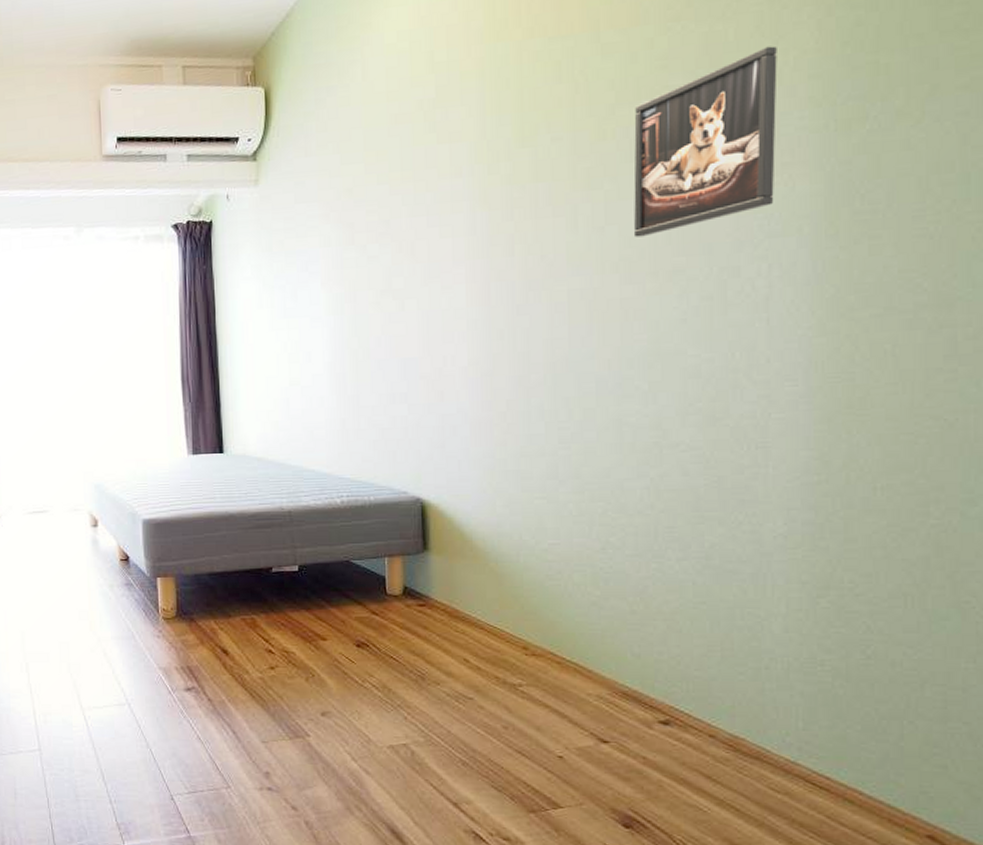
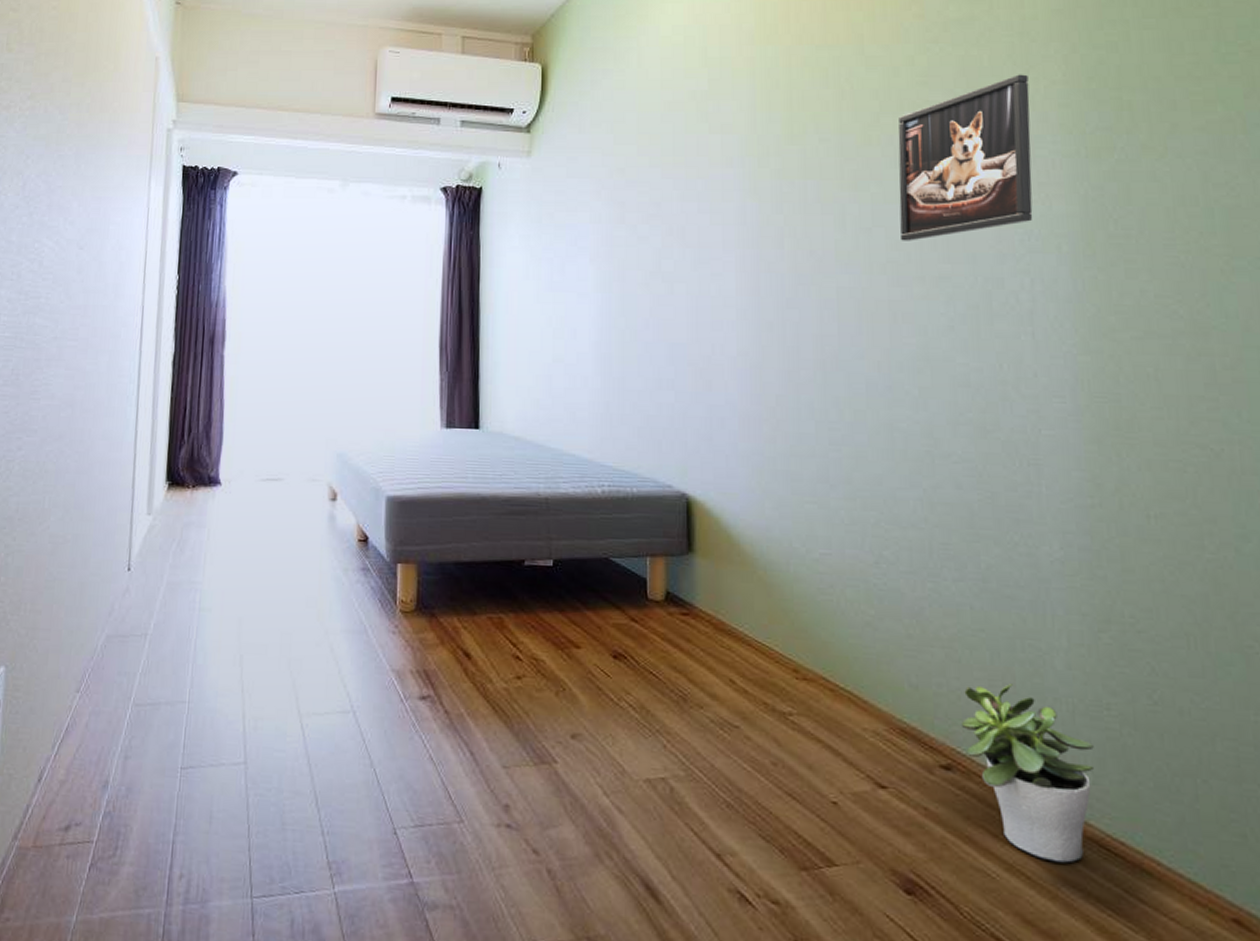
potted plant: none [679,648,806,797] -> present [960,684,1094,864]

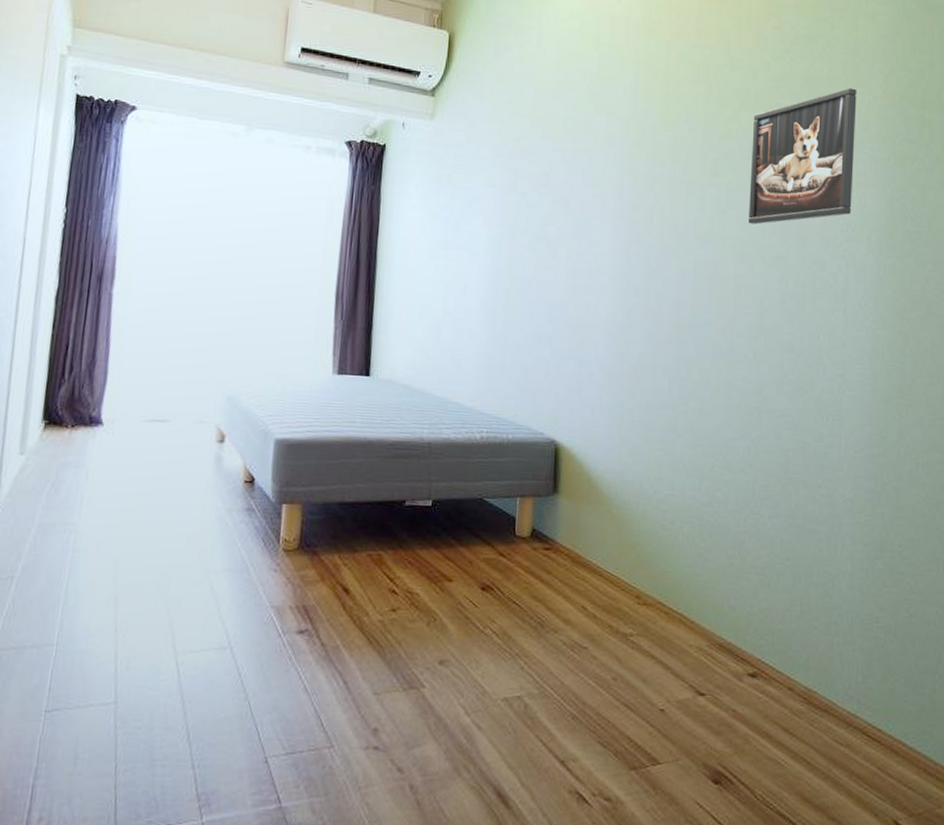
potted plant: present [960,684,1094,864] -> none [766,603,864,749]

